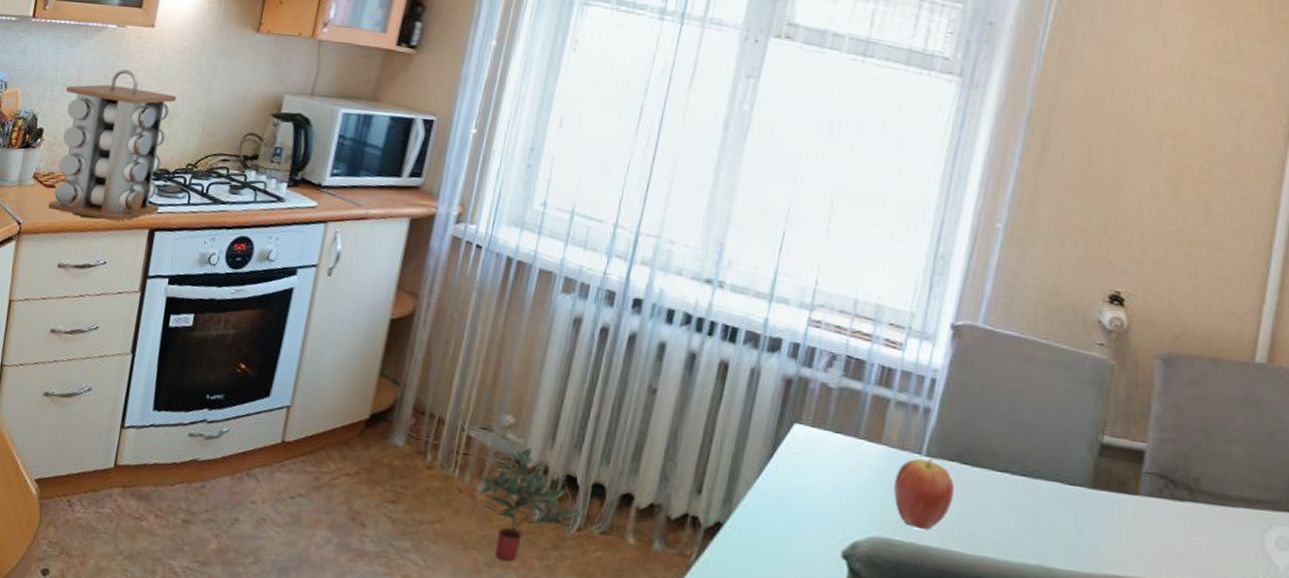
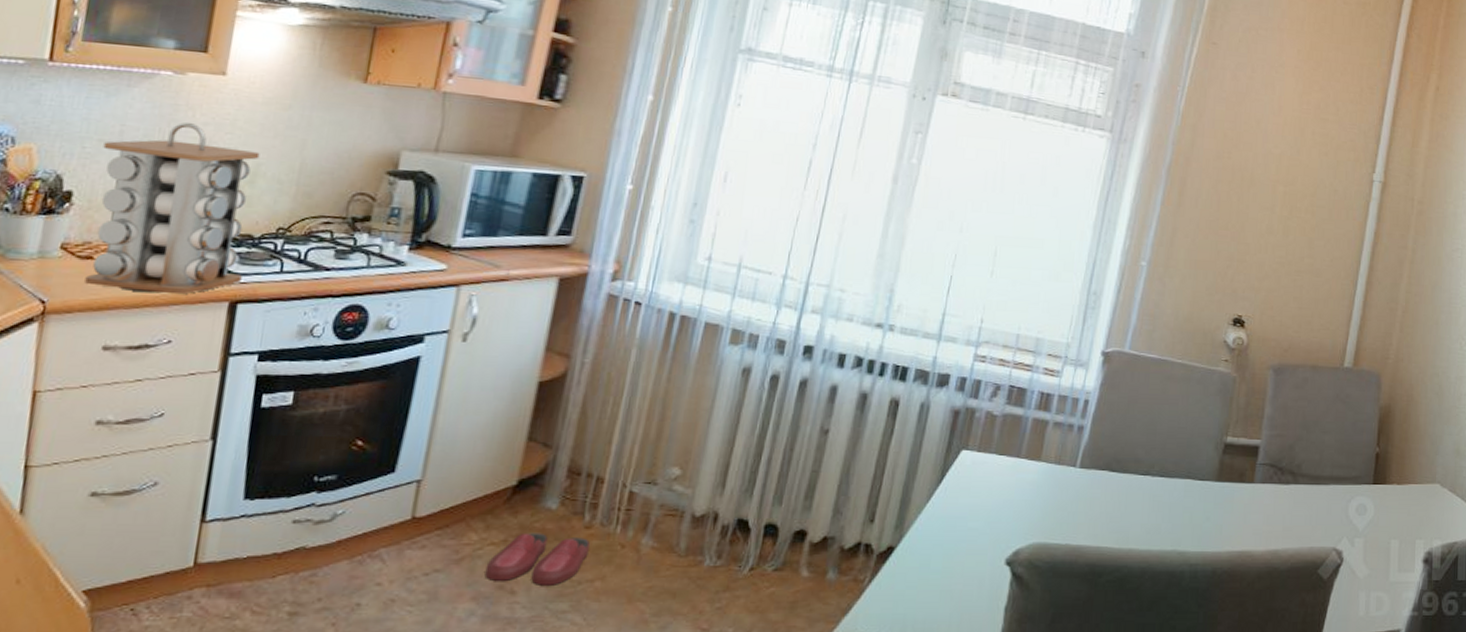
slippers: none [340,467,431,523] -> present [485,532,590,585]
potted plant: present [479,447,581,561] -> none [644,497,753,608]
fruit: present [894,458,954,530] -> none [1052,470,1104,532]

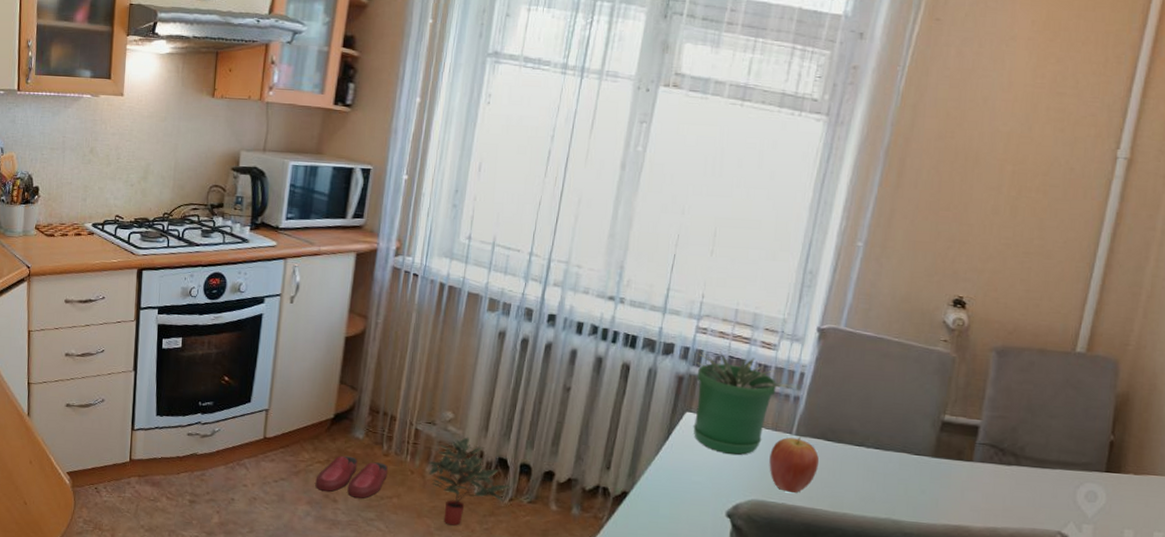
spice rack: present [84,123,260,295] -> none [51,134,149,263]
potted plant: none [644,497,753,608] -> present [427,437,512,526]
planter: none [963,381,1087,494] -> present [686,351,803,455]
fruit: none [1052,470,1104,532] -> present [769,437,819,494]

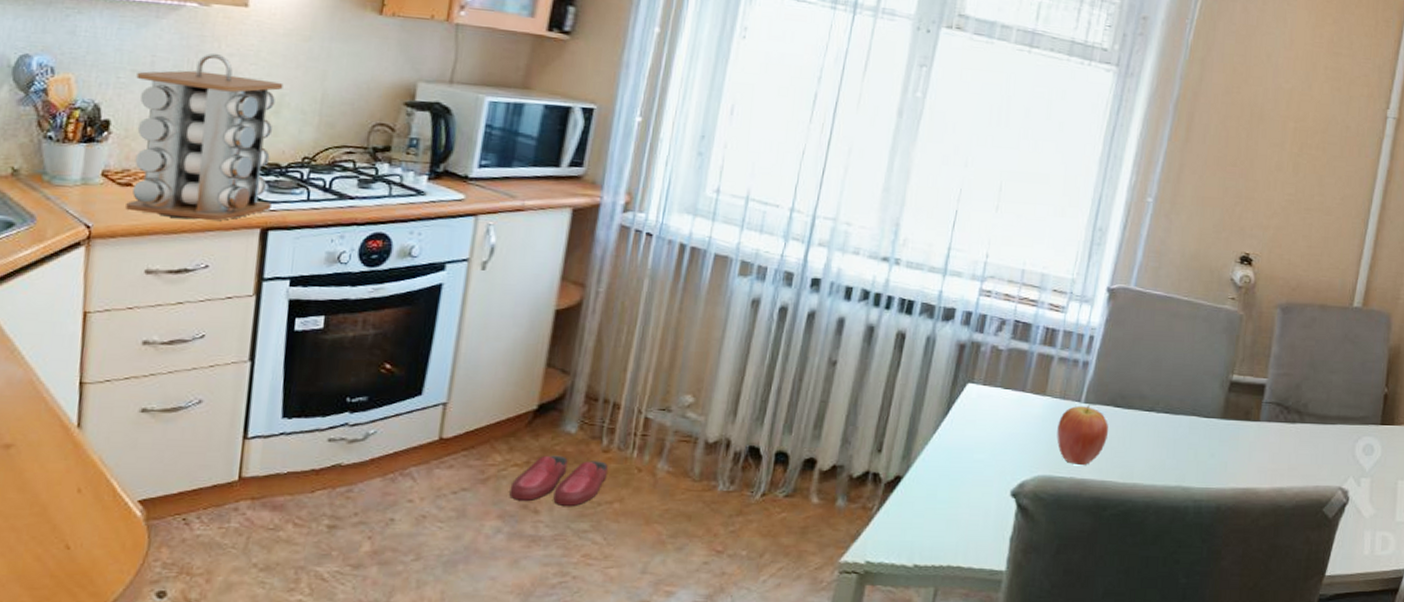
spice rack: none [51,134,149,263] -> present [125,53,284,221]
potted plant: present [427,437,512,526] -> none [659,424,765,531]
planter: present [686,351,803,455] -> none [969,316,1092,427]

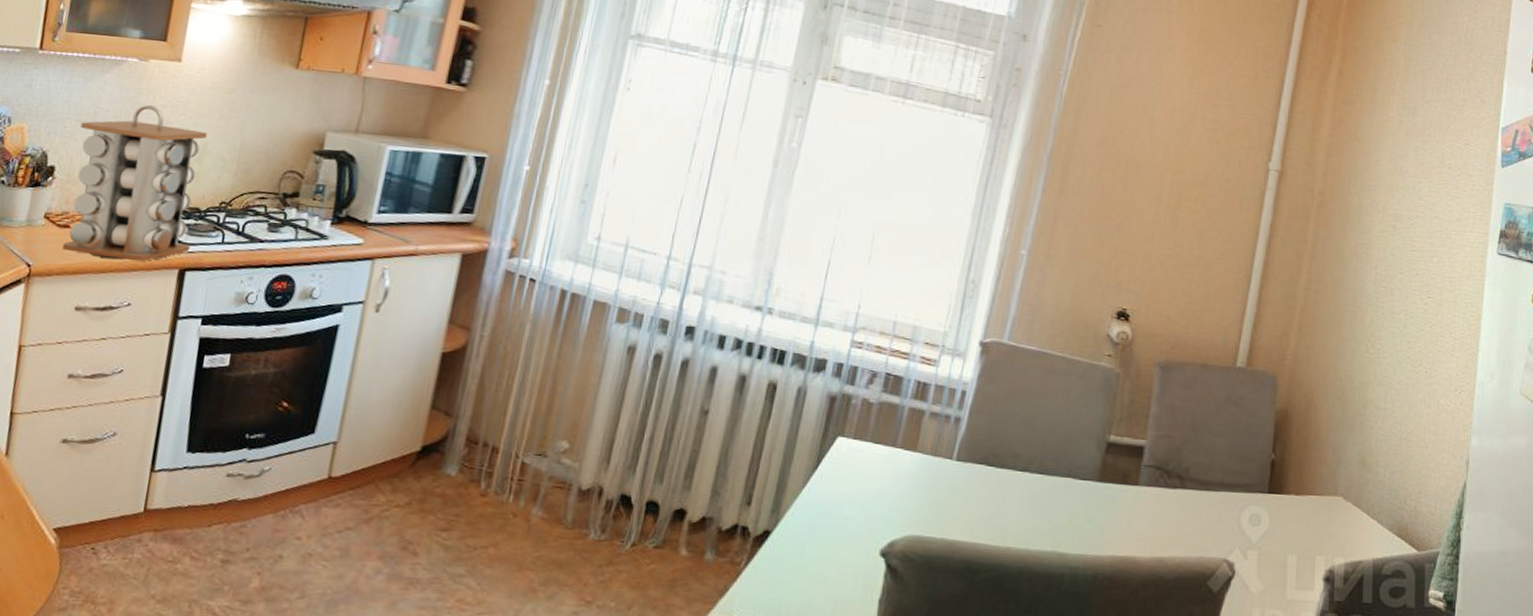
slippers: present [509,455,608,506] -> none [390,497,485,550]
fruit: present [1056,405,1108,466] -> none [927,463,981,527]

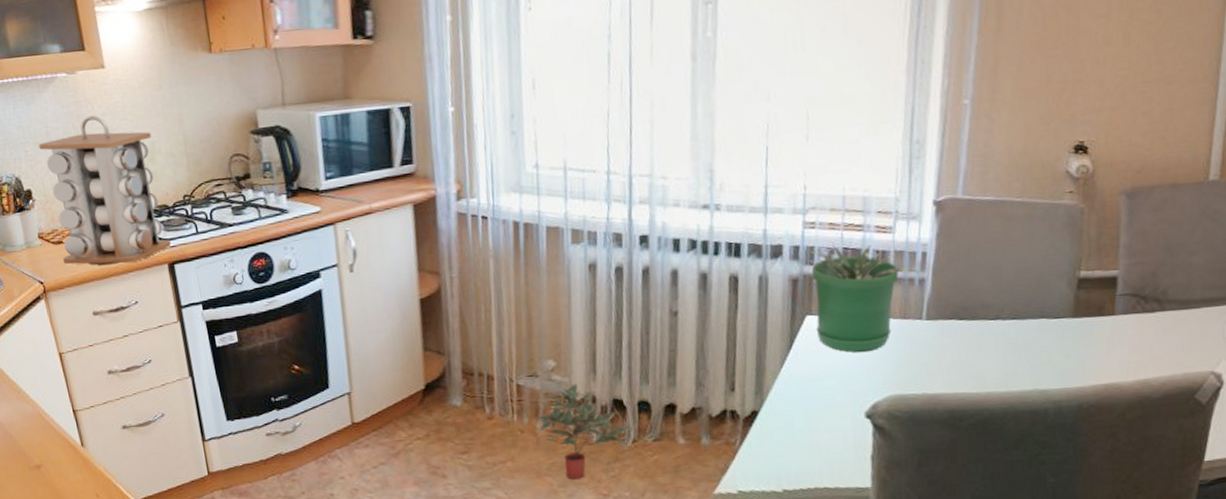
potted plant: none [534,471,635,579] -> present [536,383,633,480]
planter: none [840,368,964,484] -> present [798,245,927,352]

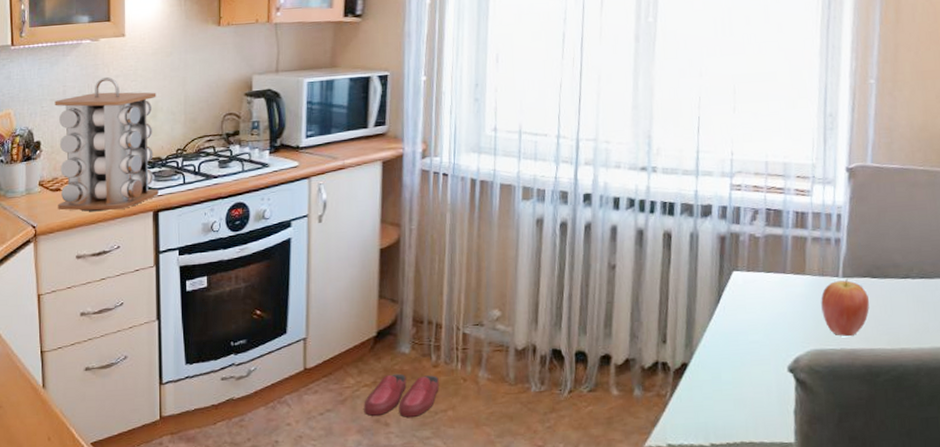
slippers: none [418,426,496,469] -> present [364,373,439,417]
potted plant: present [536,383,633,480] -> none [479,333,570,430]
planter: present [798,245,927,352] -> none [726,206,842,307]
fruit: none [902,321,955,382] -> present [821,279,870,337]

